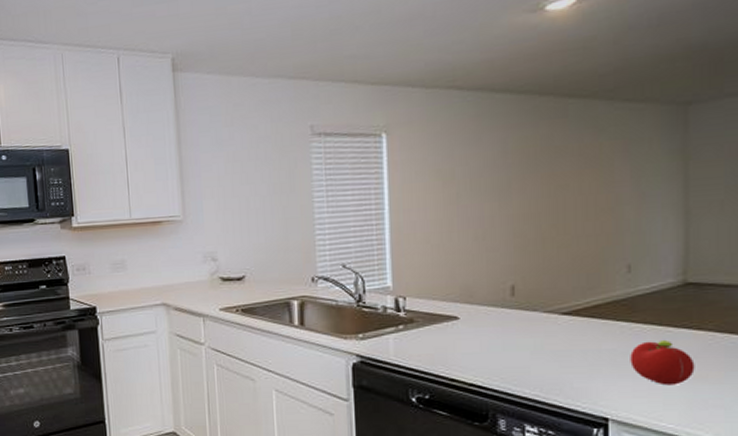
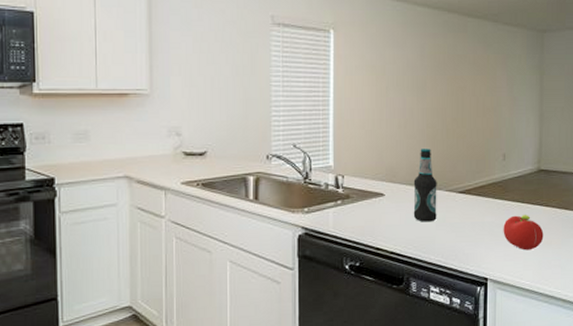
bottle: none [497,262,532,350] -> present [413,149,437,222]

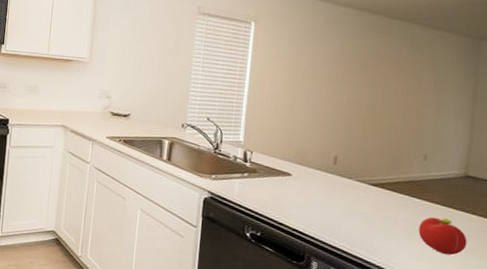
bottle: present [413,149,437,222] -> none [319,138,348,208]

